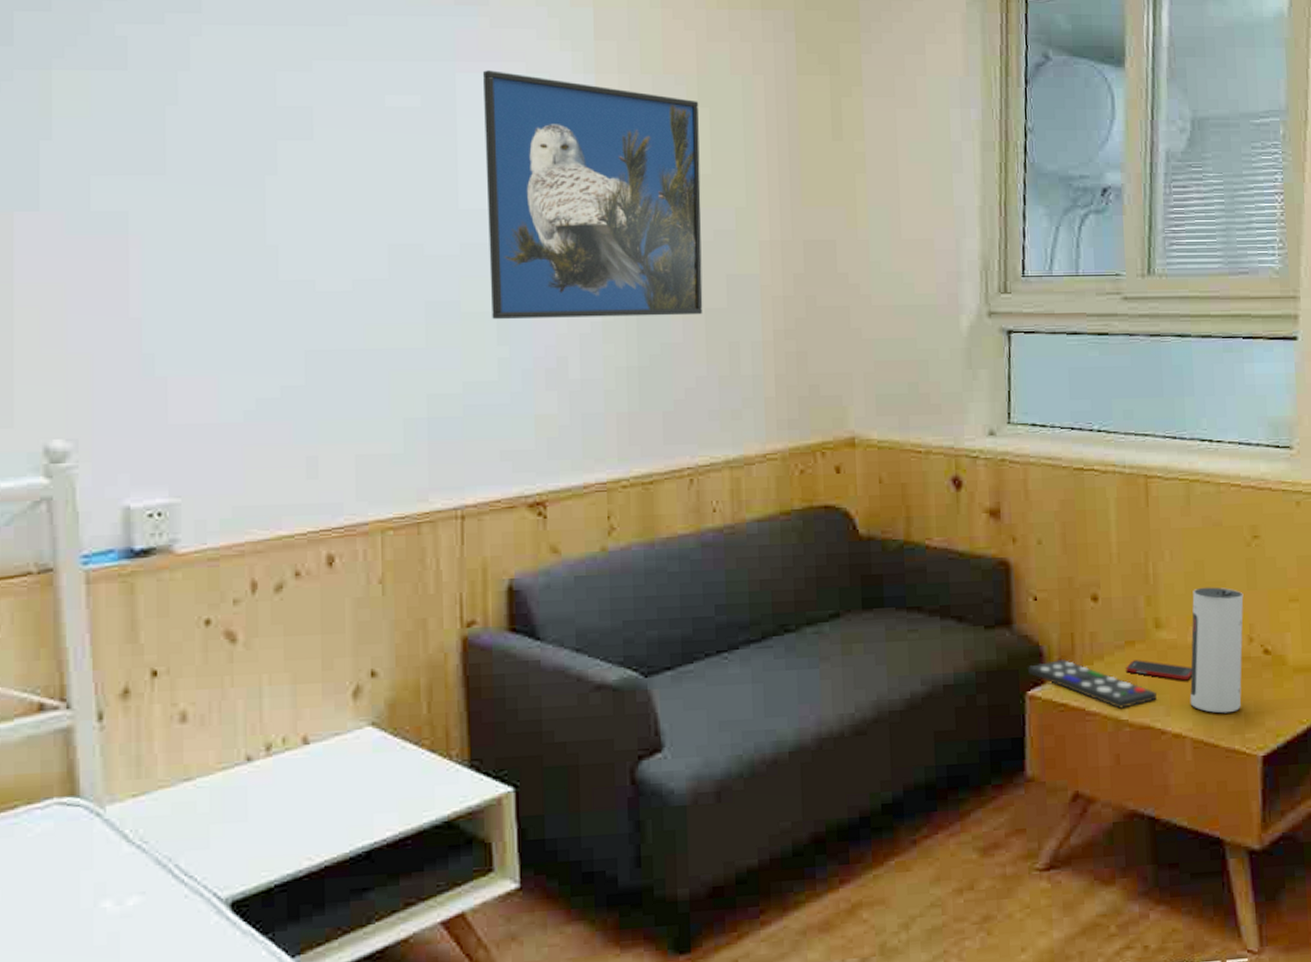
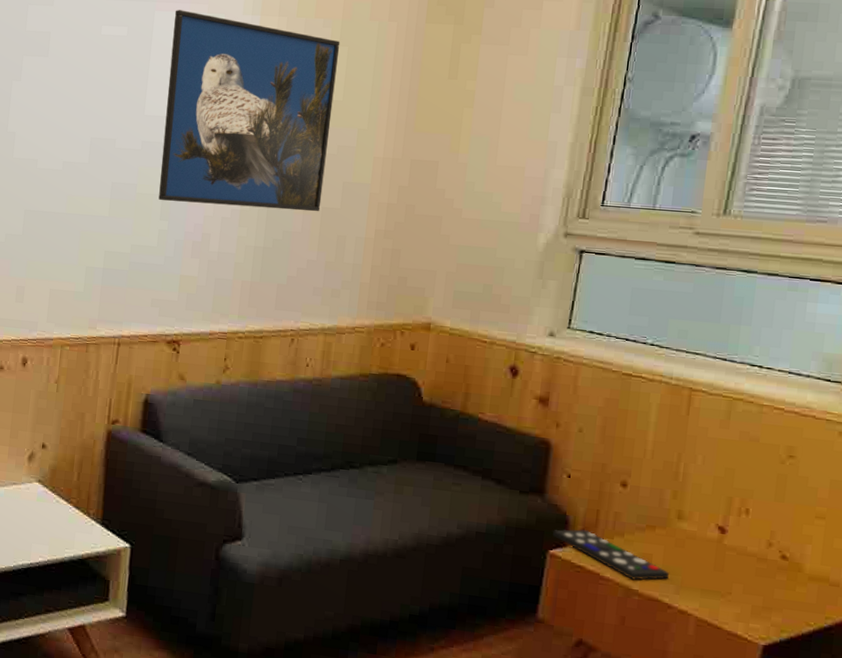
cell phone: present [1126,660,1192,681] -> none [643,542,707,568]
speaker: present [1190,587,1244,714] -> none [700,491,770,603]

